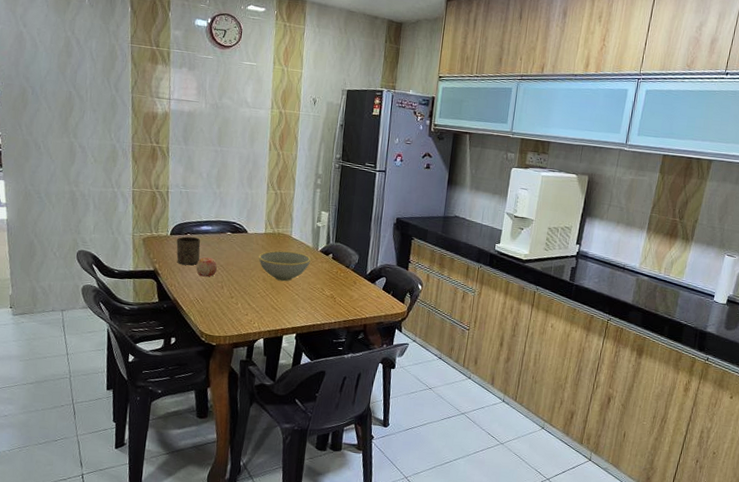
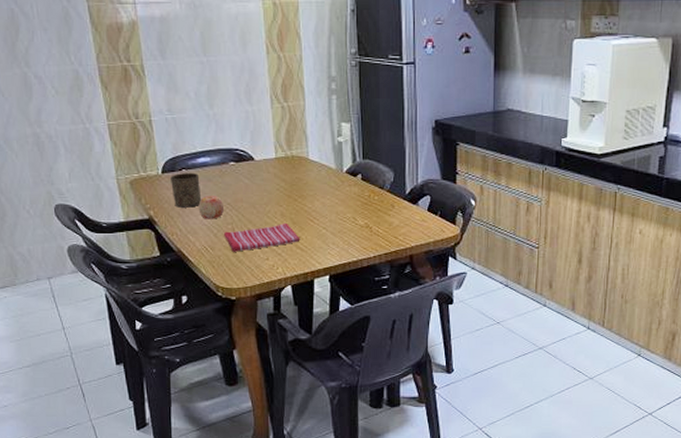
dish towel: none [213,287,276,306] -> present [223,223,300,252]
bowl: present [258,250,311,282] -> none [272,176,336,214]

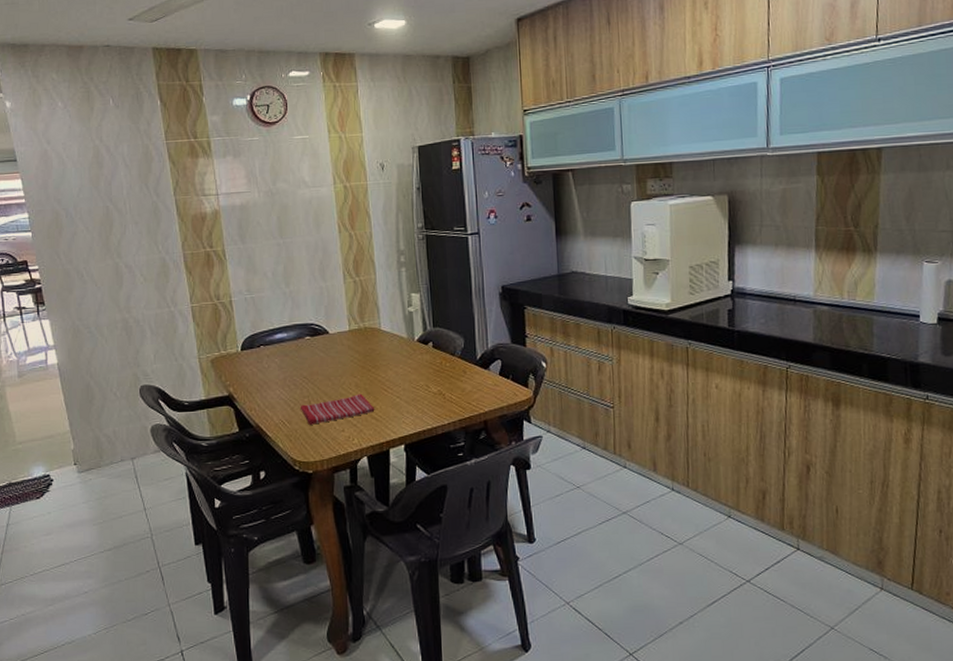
cup: present [171,172,202,208] -> none [249,348,279,383]
apple: present [198,196,225,219] -> none [276,370,301,394]

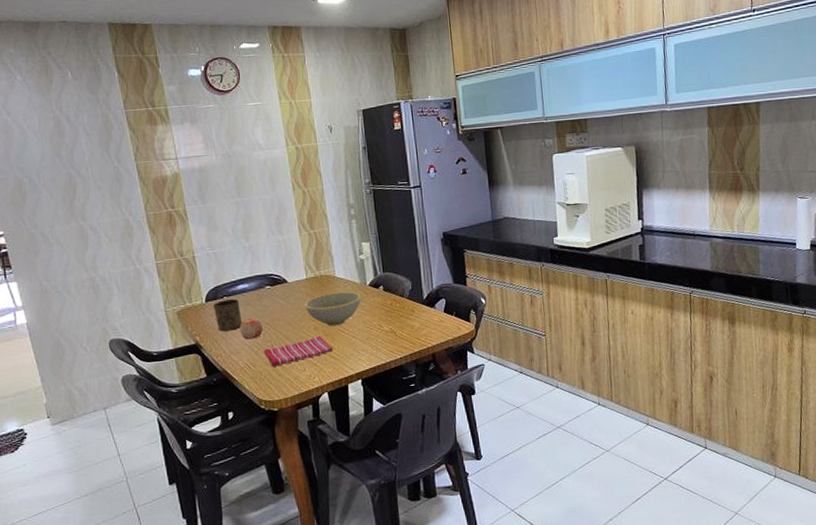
cup: none [249,348,279,383] -> present [213,299,243,331]
apple: none [276,370,301,394] -> present [239,317,263,340]
bowl: none [346,346,409,385] -> present [304,291,362,327]

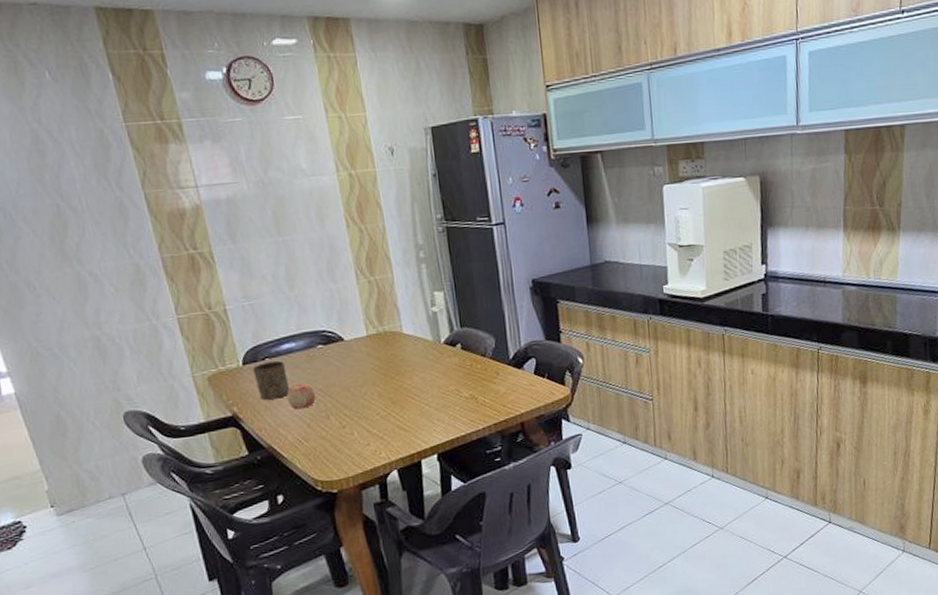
dish towel: present [263,336,333,367] -> none [317,404,402,441]
bowl: present [304,291,362,327] -> none [365,350,435,393]

